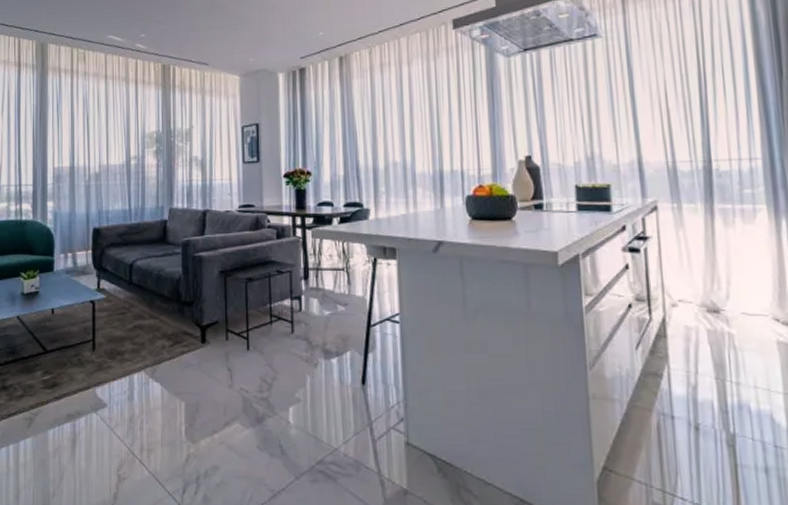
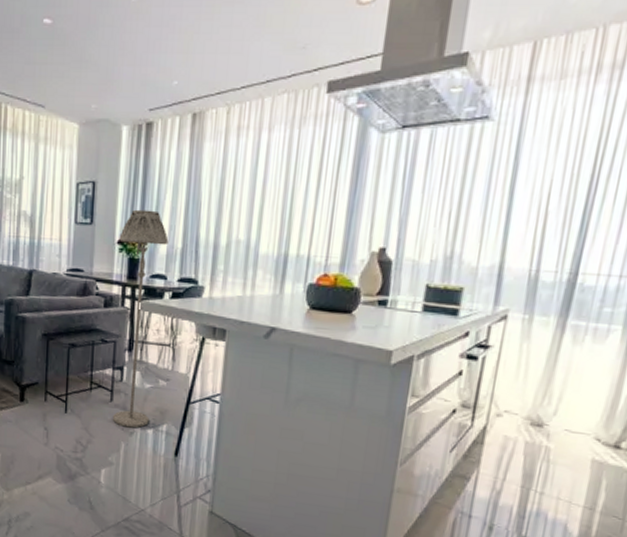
floor lamp: none [285,143,332,359] -> present [112,209,169,428]

